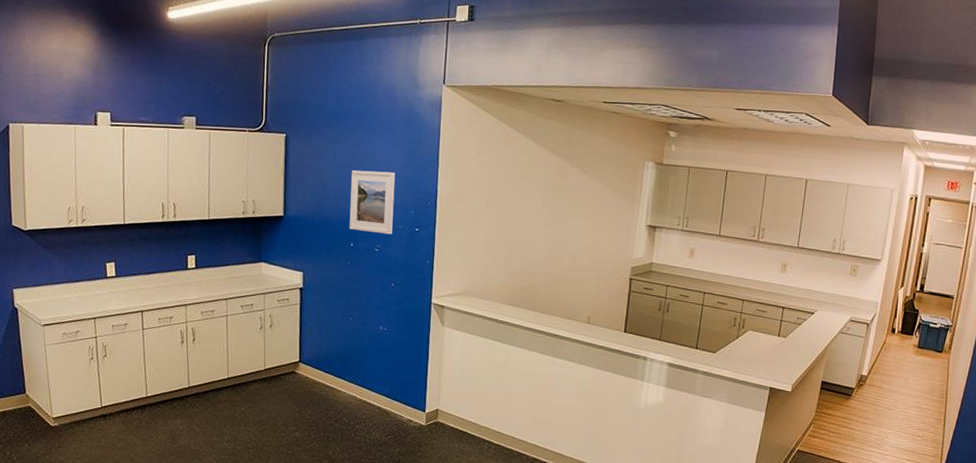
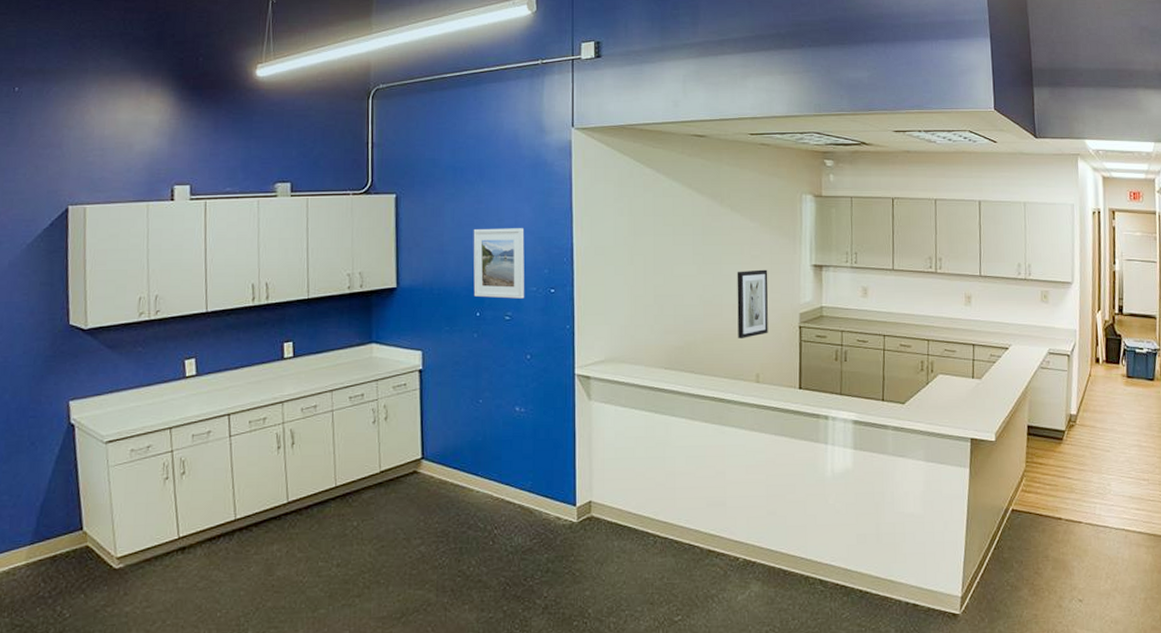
wall art: none [575,225,607,285] -> present [737,269,769,338]

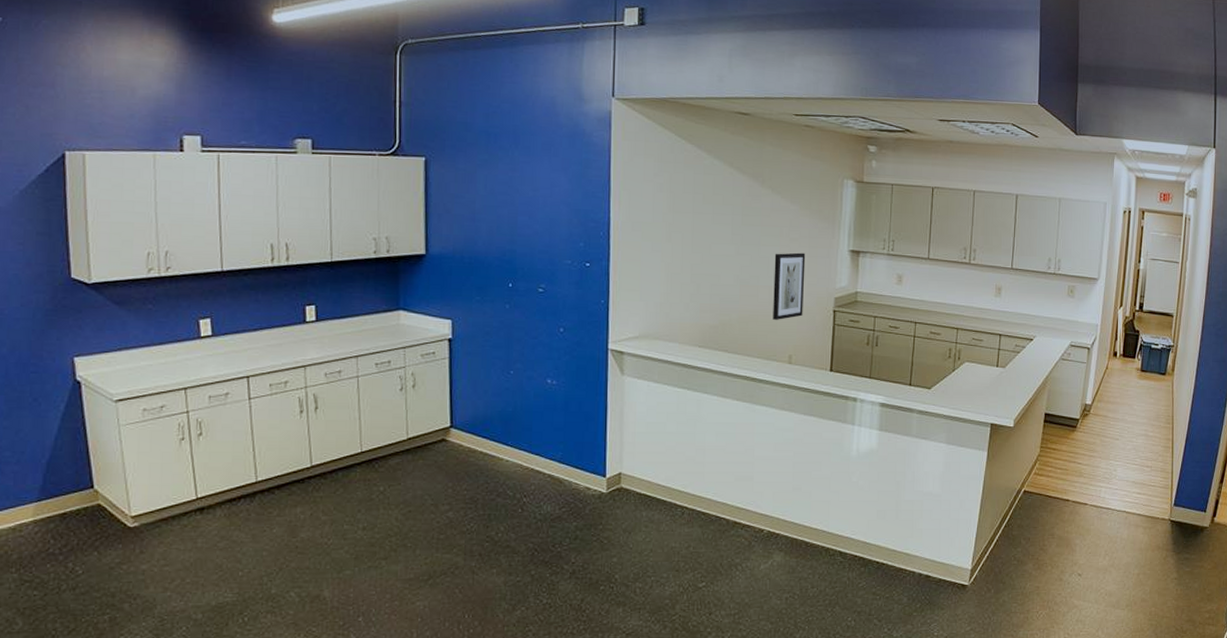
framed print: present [473,228,525,299] -> none [506,197,560,271]

